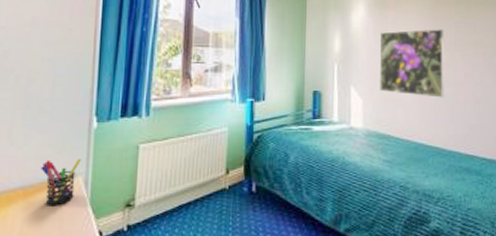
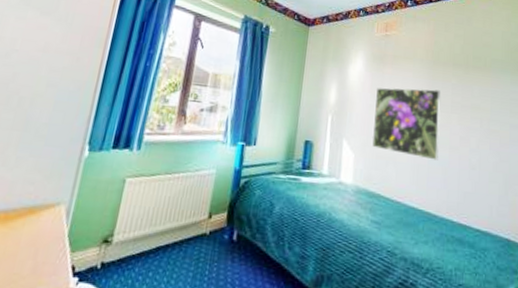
pen holder: present [41,158,81,206] -> none [23,184,67,234]

